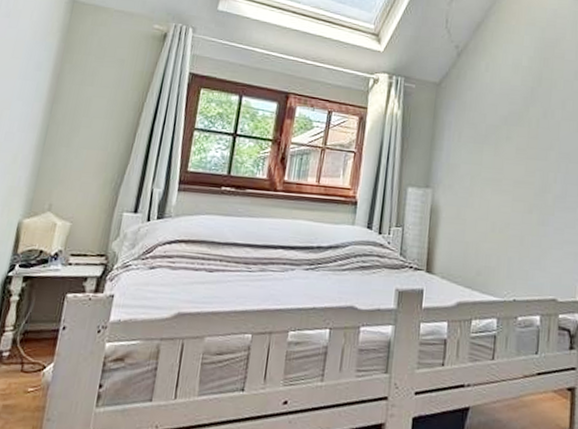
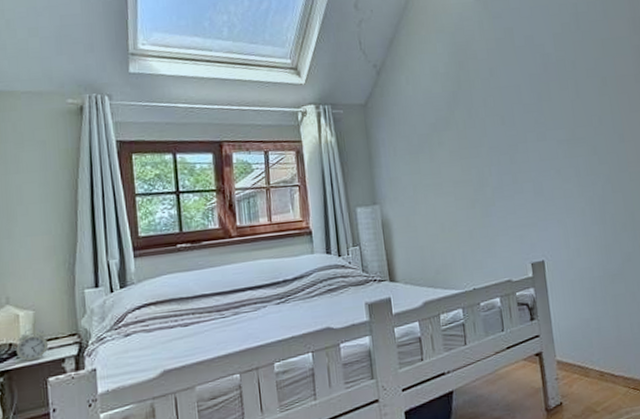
alarm clock: none [44,239,77,273] -> present [16,327,49,362]

